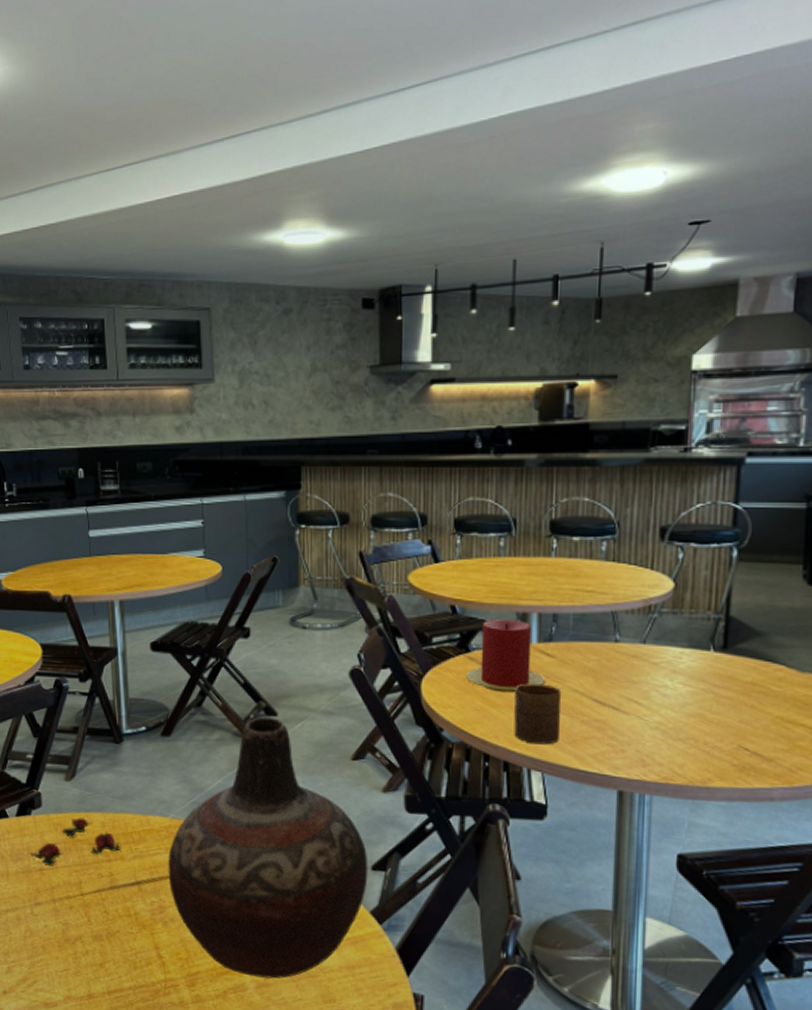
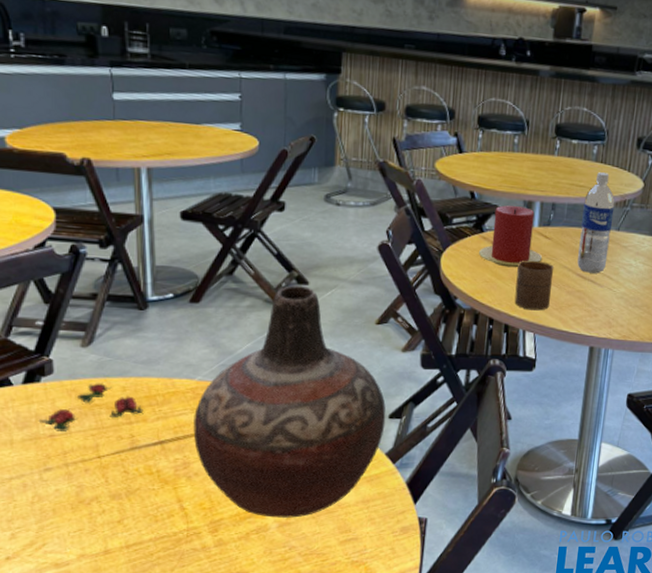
water bottle: none [592,573,637,698] -> present [577,172,615,274]

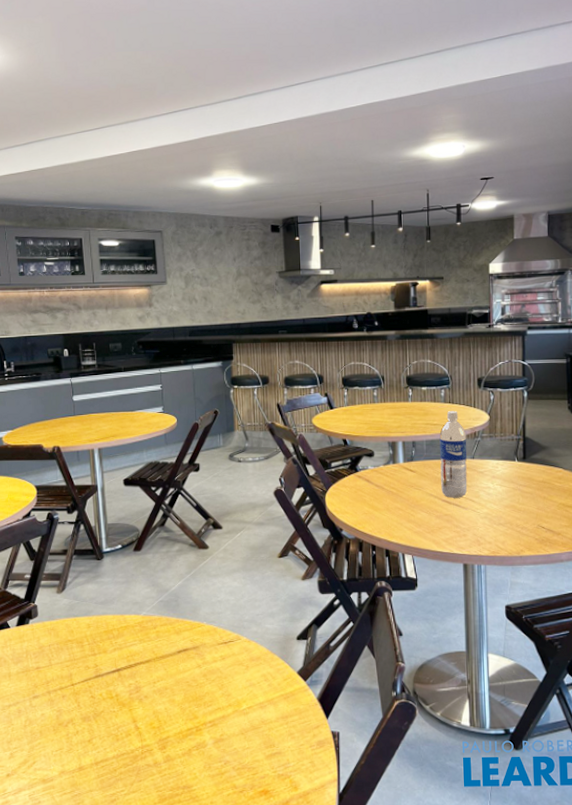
flower: present [38,383,144,432] -> none [28,622,104,664]
vase: present [193,286,386,518] -> none [142,530,295,735]
candle: present [479,205,543,268] -> none [356,447,411,500]
cup: present [514,260,554,311] -> none [390,491,423,535]

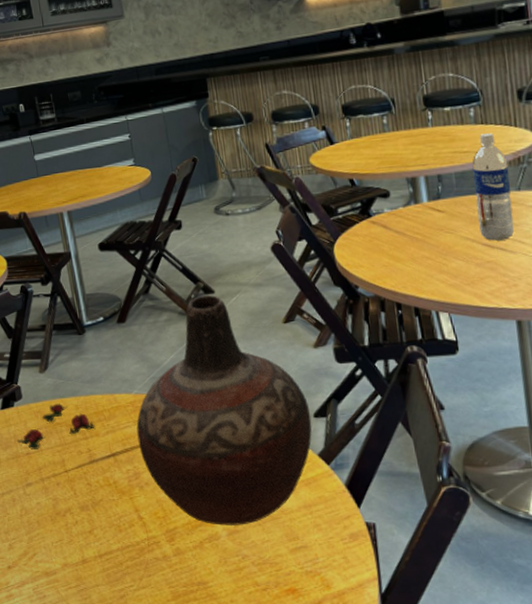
flower: none [28,622,104,664] -> present [16,403,95,450]
vase: none [142,530,295,735] -> present [136,295,312,525]

